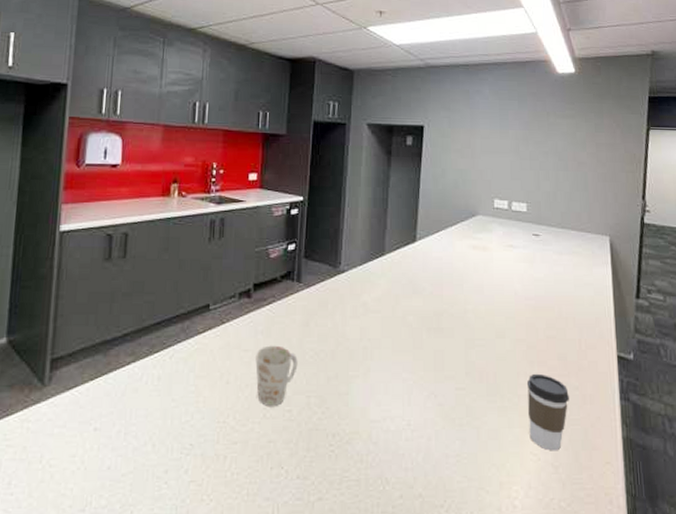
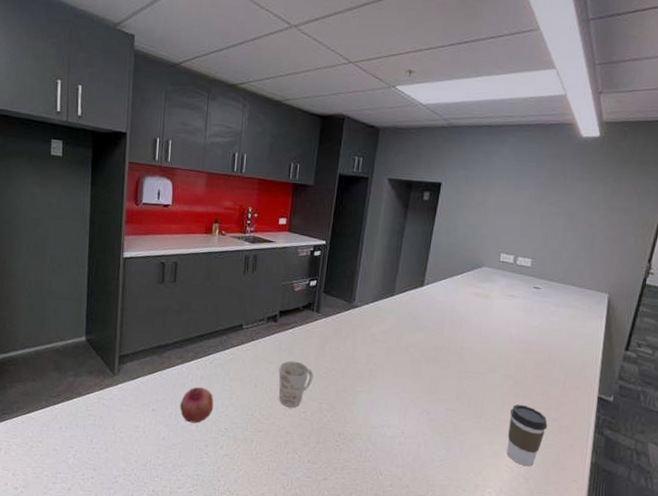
fruit: none [130,390,175,442] -> present [179,386,214,423]

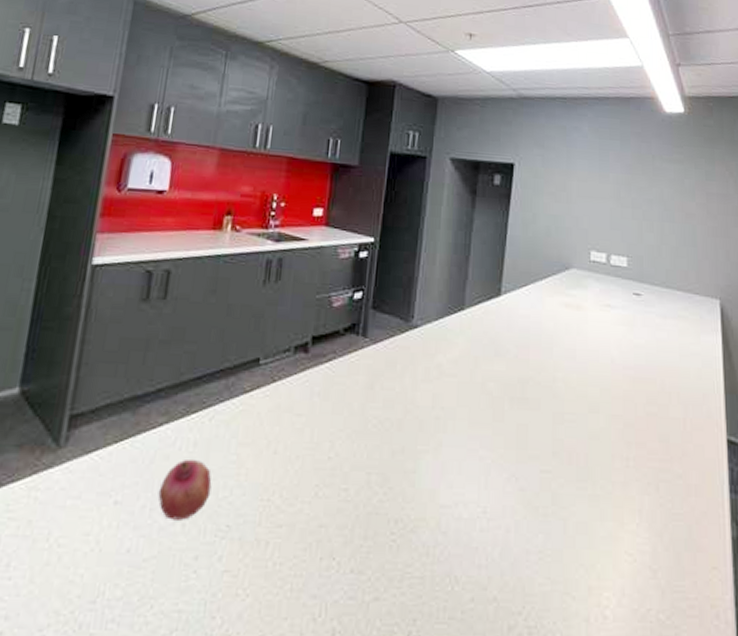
mug: present [278,360,314,408] -> none [309,410,359,483]
coffee cup: present [506,404,548,467] -> none [623,456,671,551]

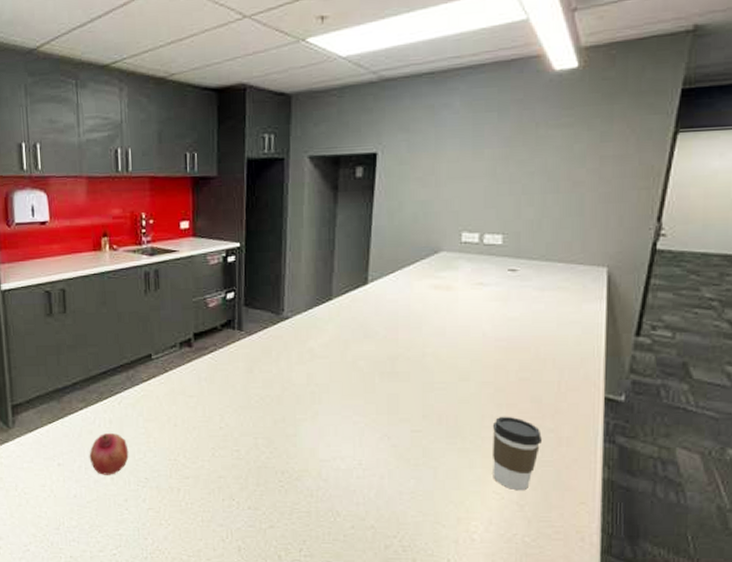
coffee cup: none [623,456,671,551] -> present [493,416,542,491]

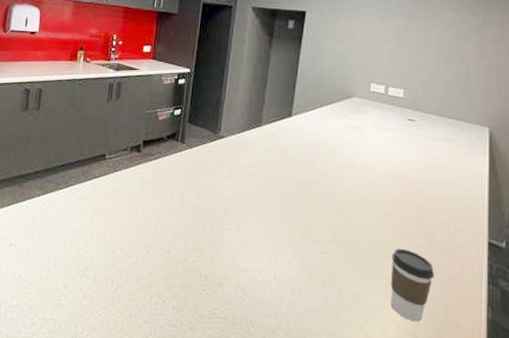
fruit: present [89,432,129,475] -> none [38,220,74,261]

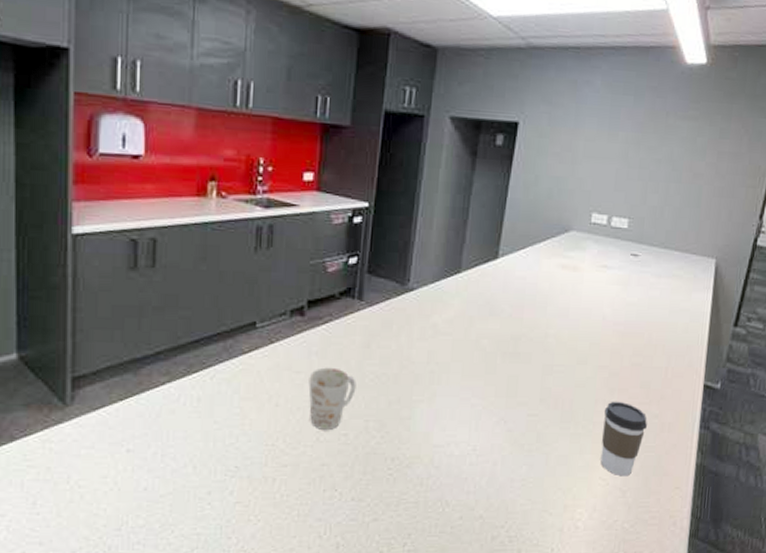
mug: none [141,194,178,246] -> present [308,367,356,430]

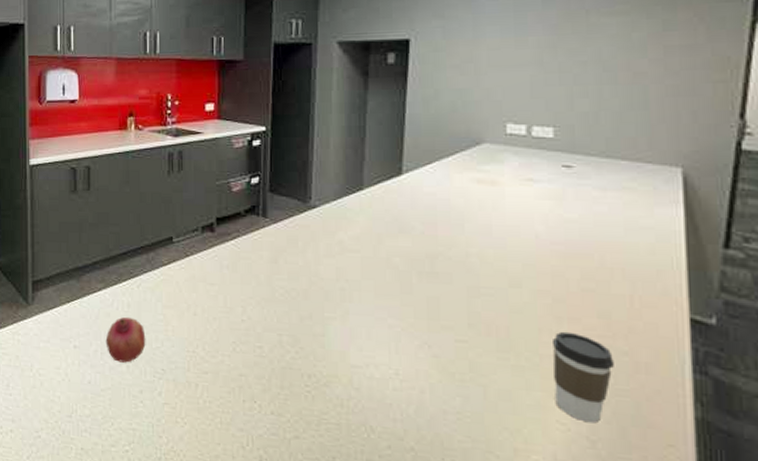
fruit: none [168,412,218,463] -> present [105,316,146,363]
mug: present [308,367,356,430] -> none [222,280,267,341]

